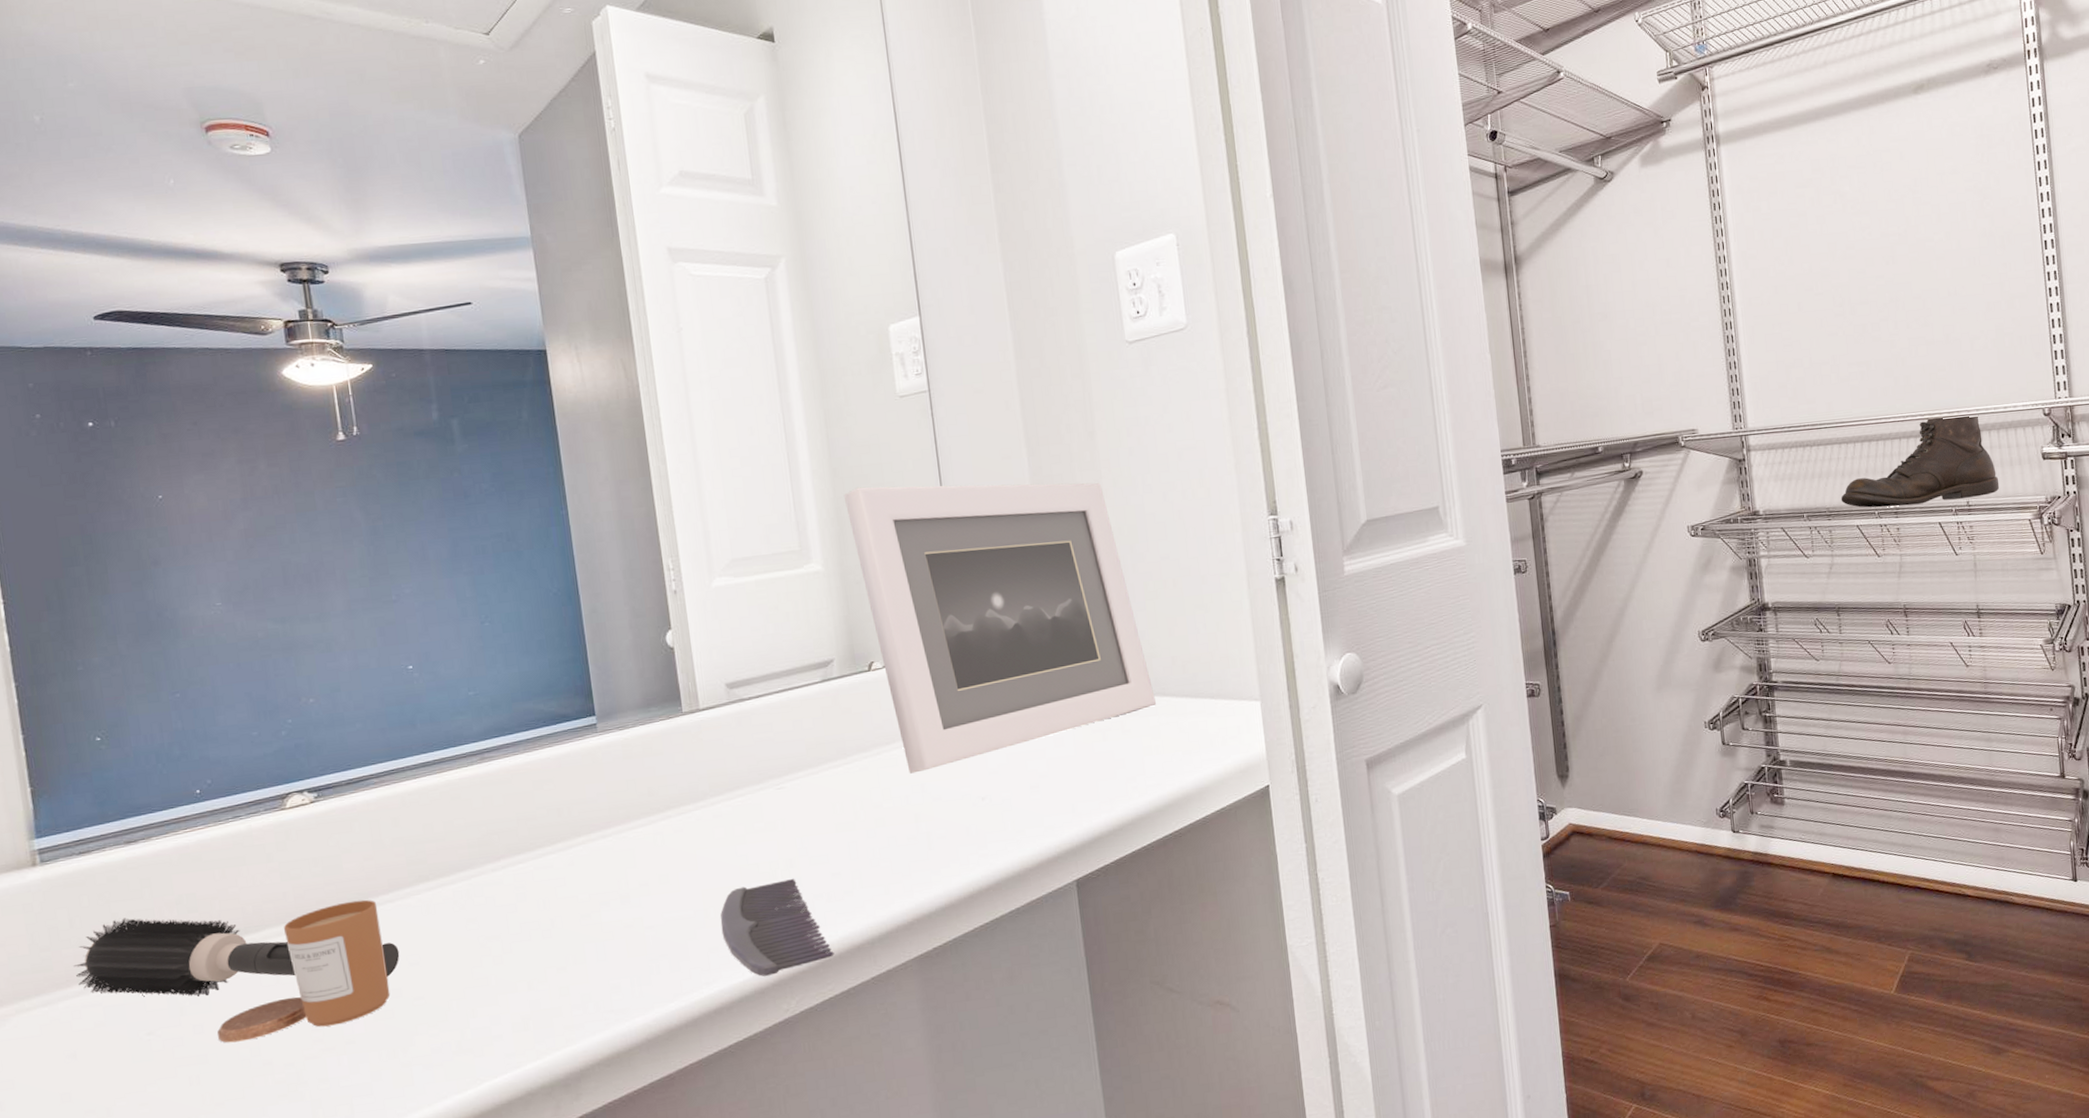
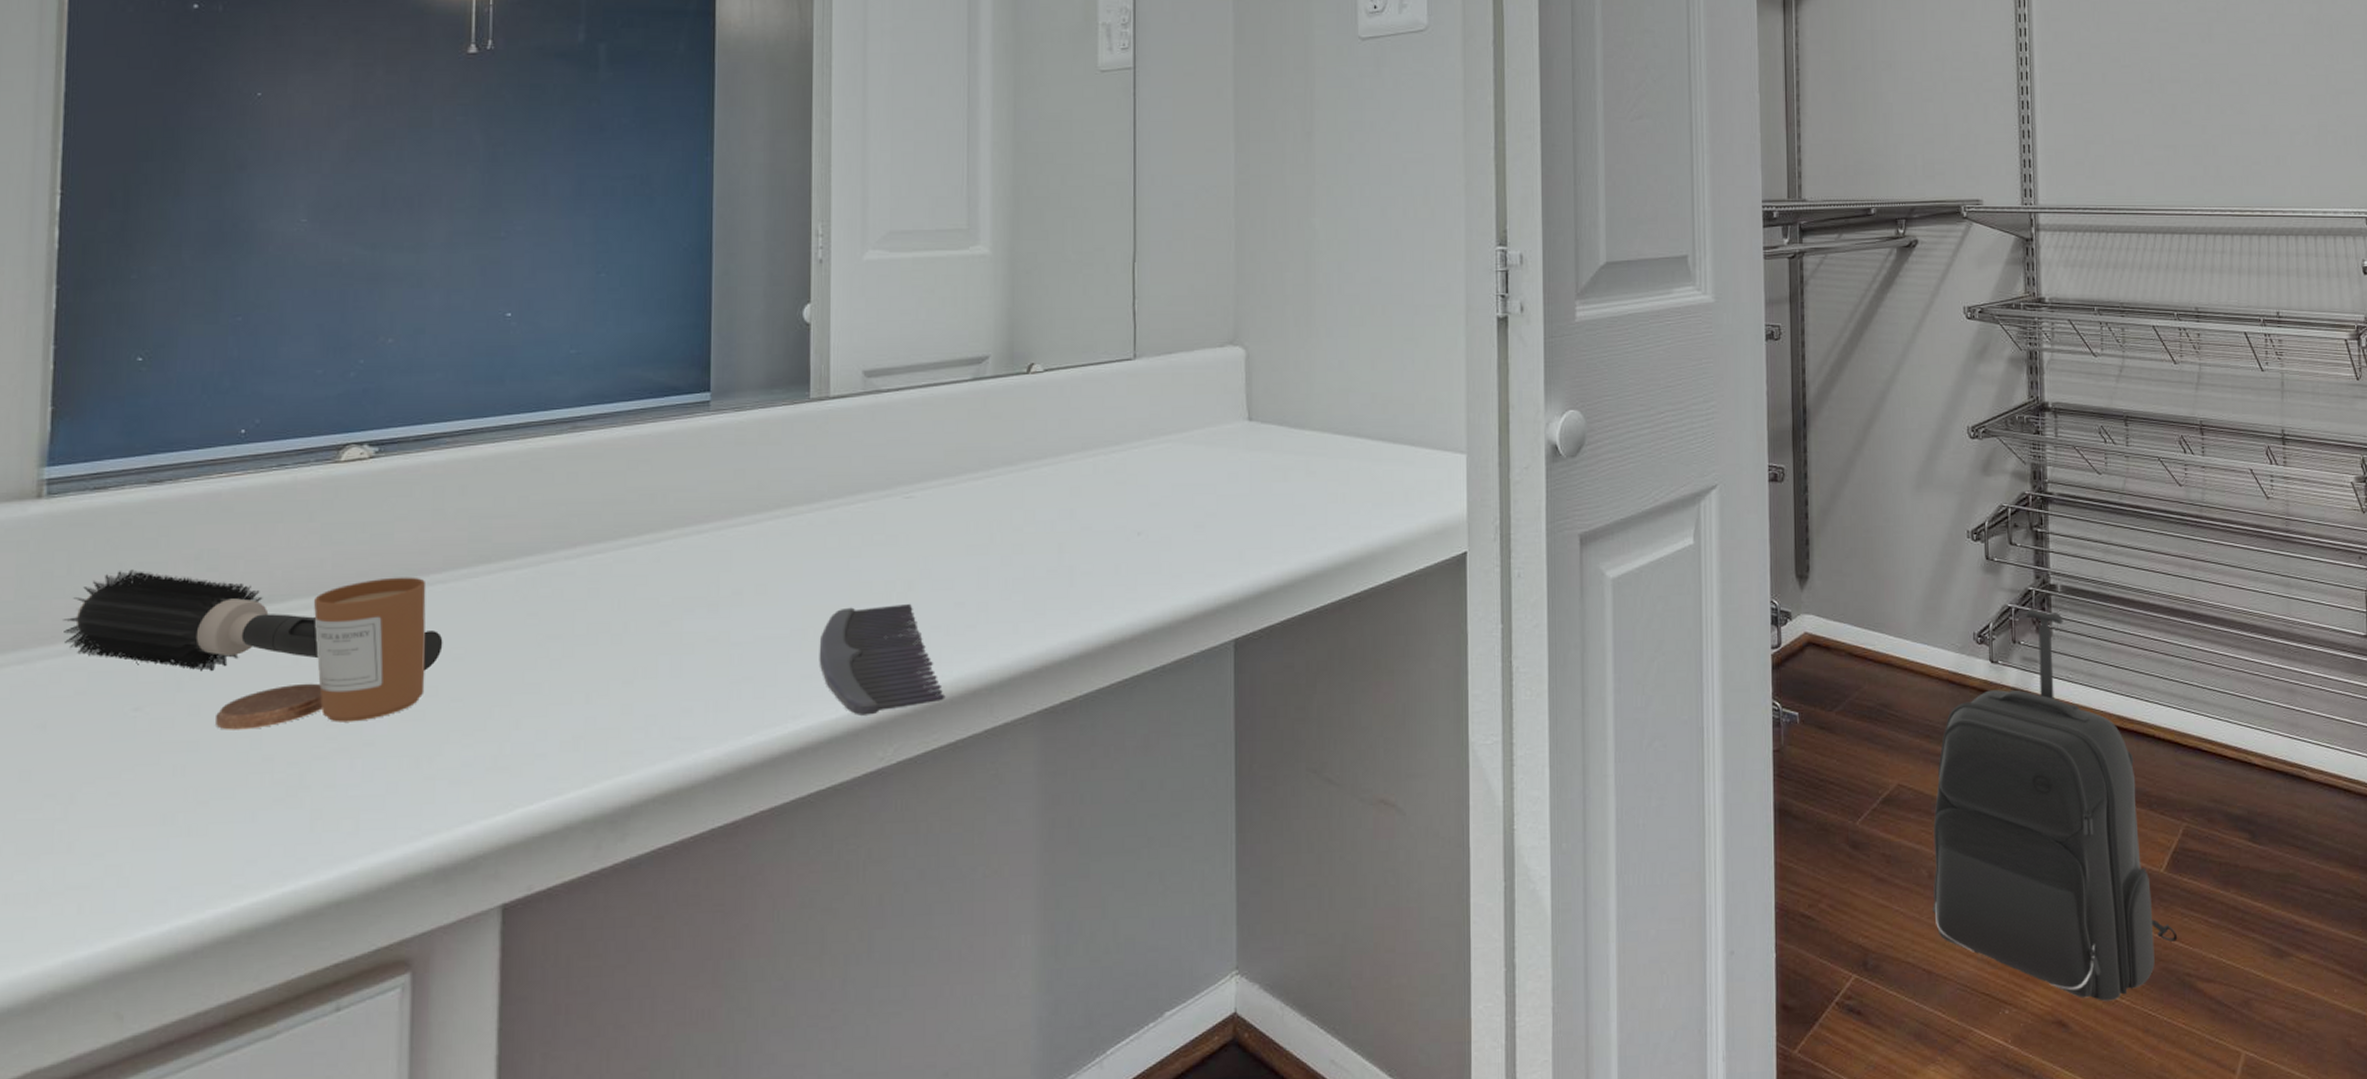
picture frame: present [843,482,1157,774] -> none [1024,166,1349,496]
rolling backpack: none [1693,782,1909,1105] -> present [1933,608,2178,1002]
boot: present [1840,414,2000,508] -> none [2136,214,2314,310]

